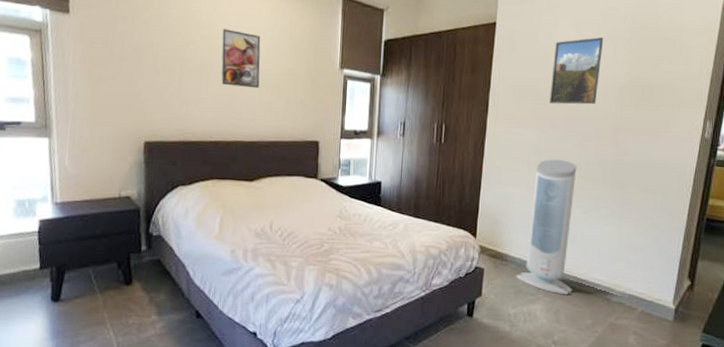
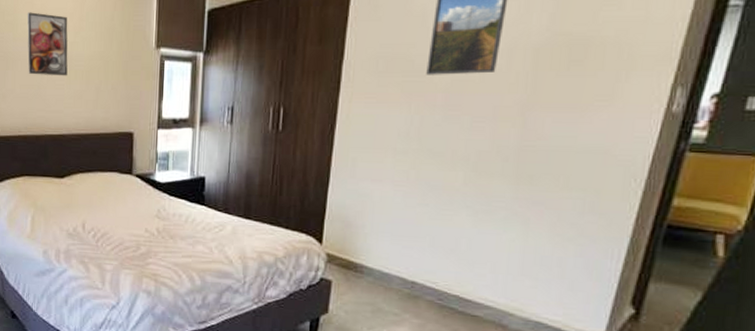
air purifier: present [516,159,577,295] -> none [373,147,464,318]

